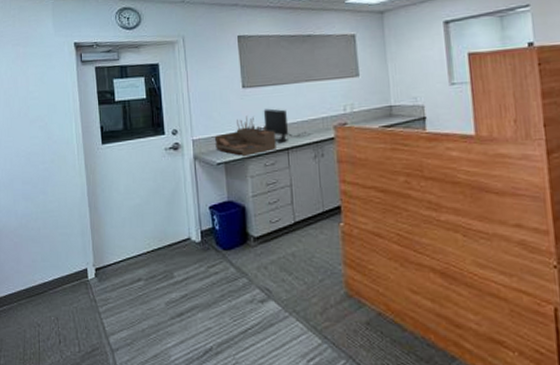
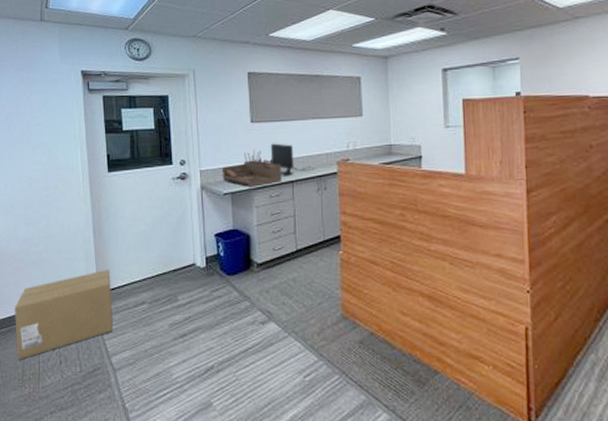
box: none [15,244,110,339] -> present [15,269,113,360]

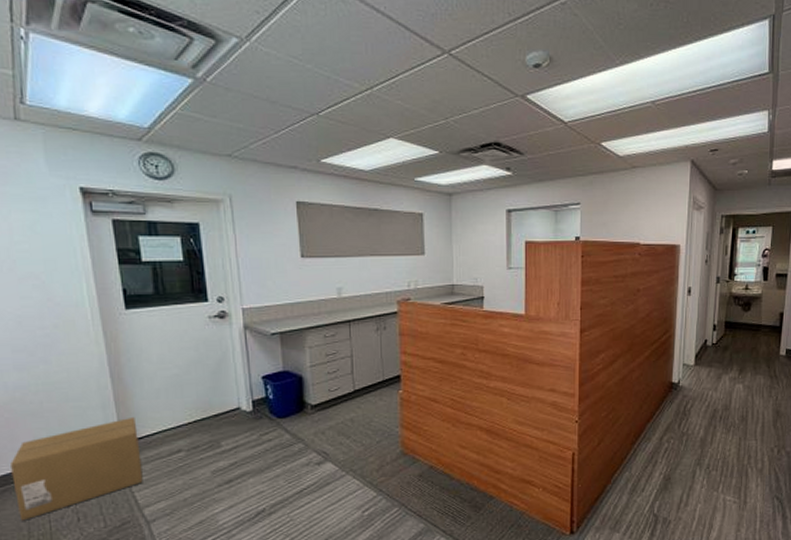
desk organizer: present [223,149,282,188] -> none [269,286,337,328]
computer monitor: present [271,143,317,177] -> none [325,280,376,316]

